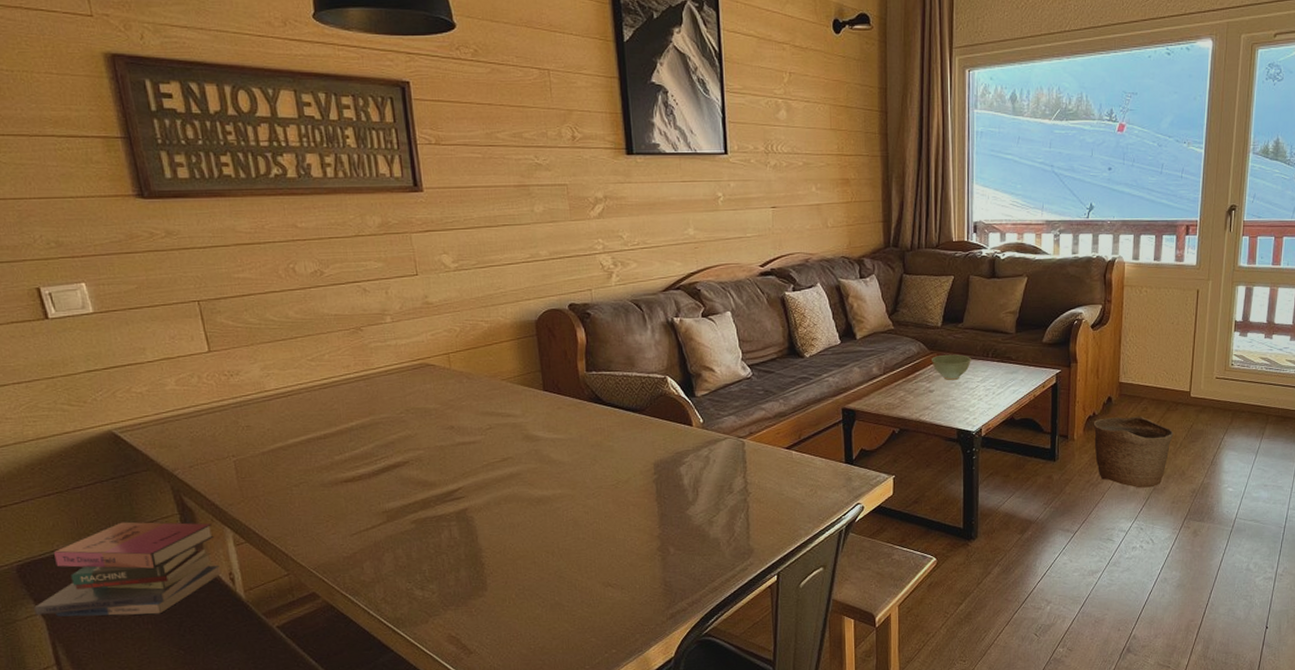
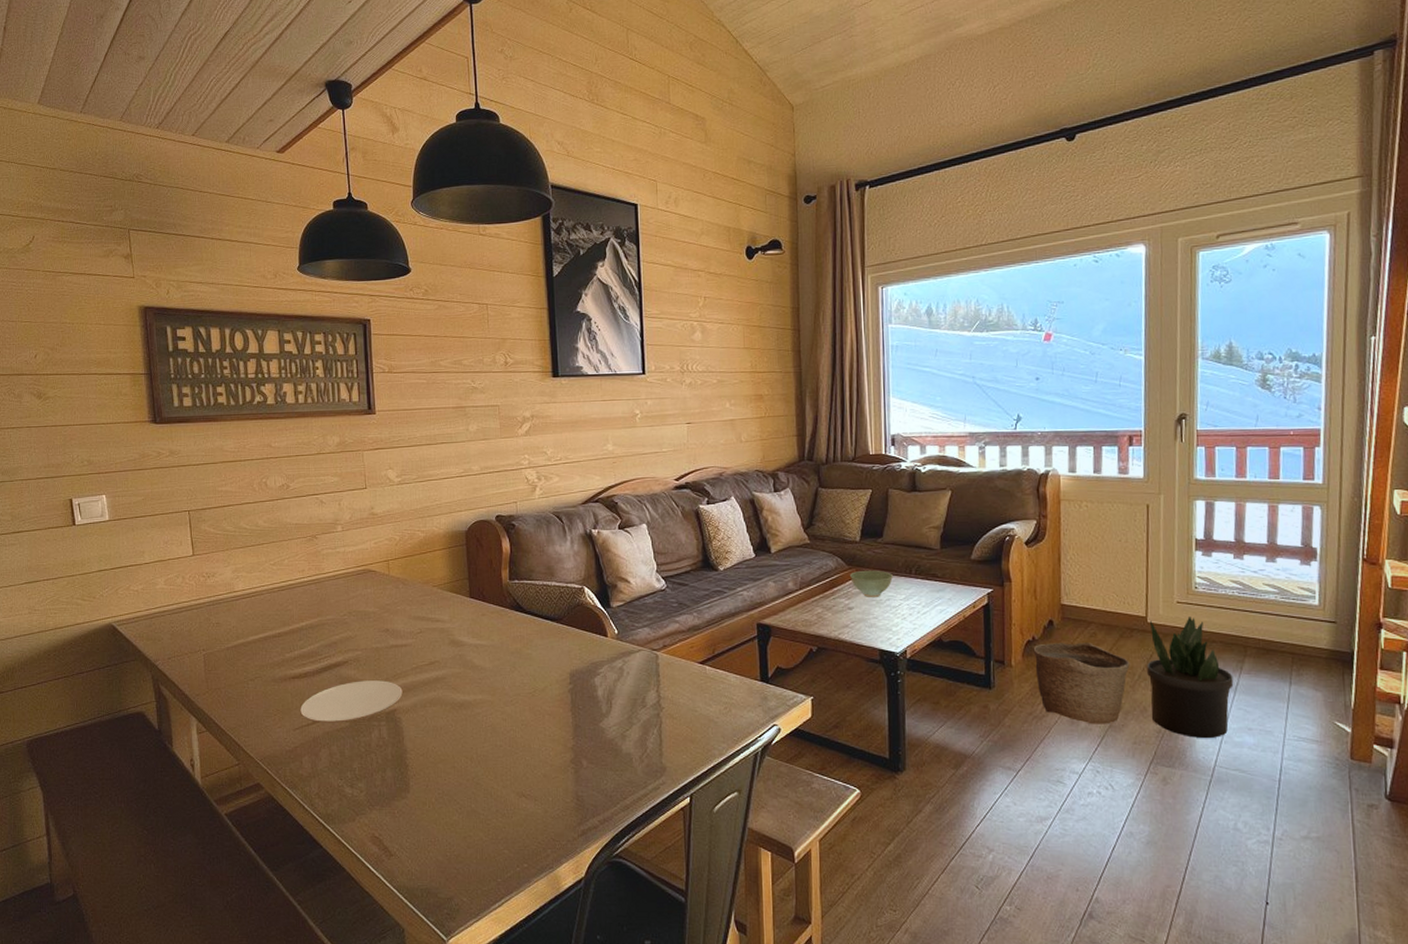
books: present [34,521,222,617] -> none [36,706,184,794]
plate: none [356,479,474,527] -> present [300,680,403,723]
planter: none [1187,390,1256,495] -> present [1147,617,1234,738]

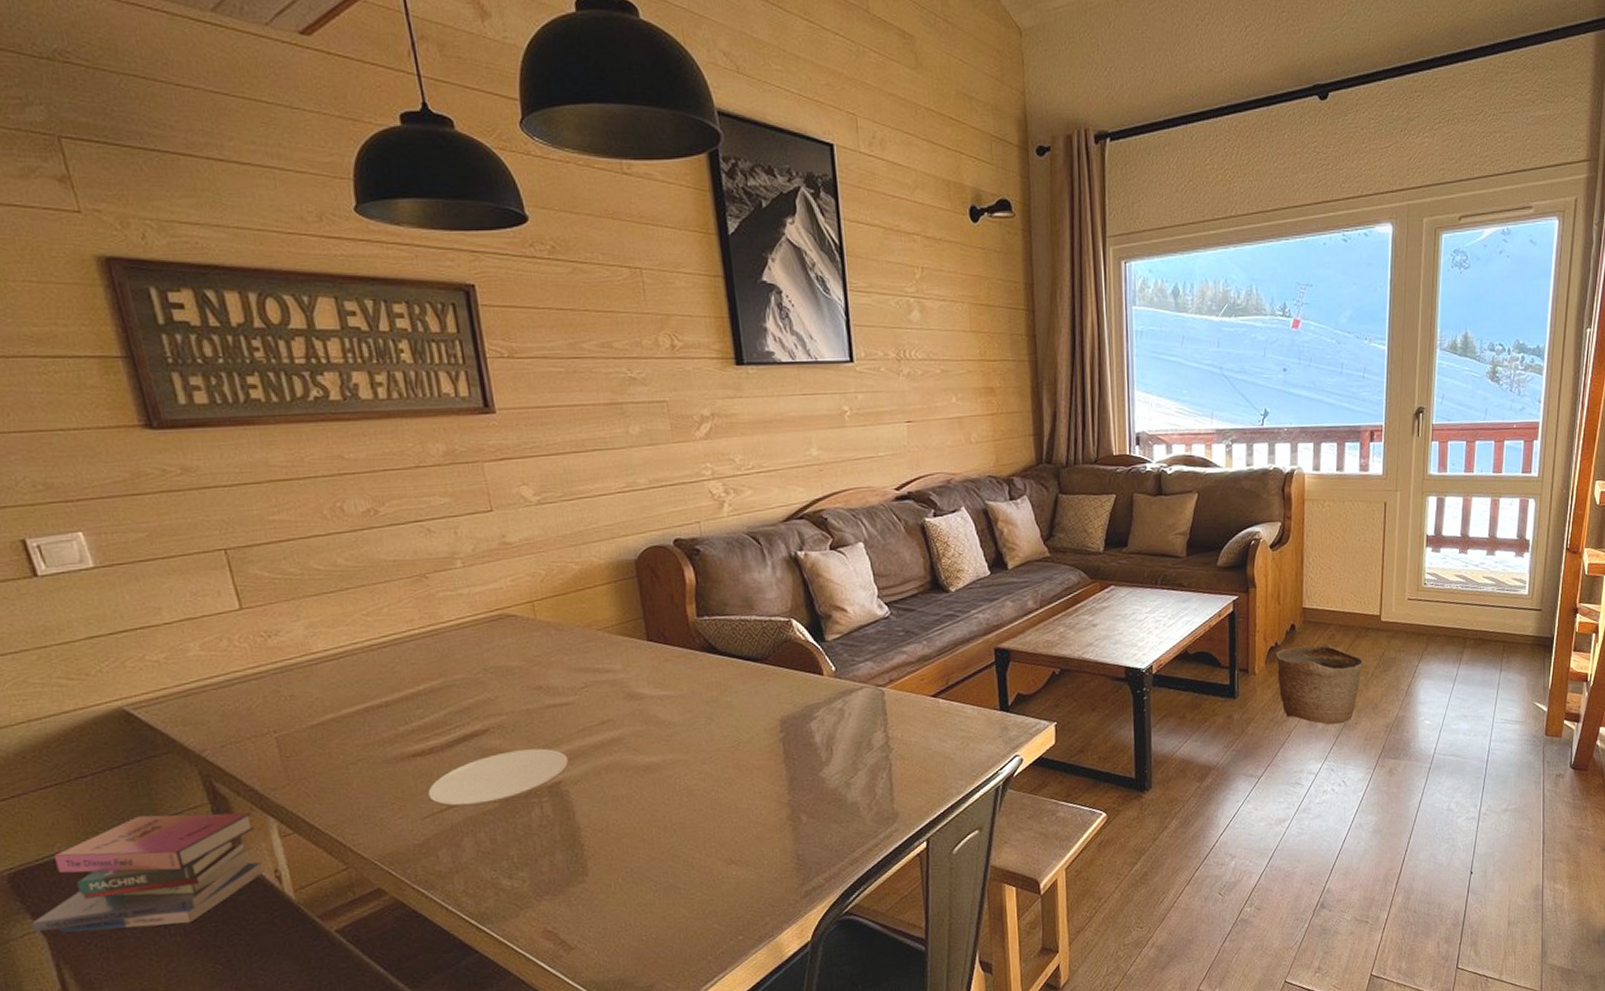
books: none [36,706,184,794] -> present [32,812,266,933]
bowl: present [850,570,893,598] -> none [1094,582,1138,613]
planter: present [1147,617,1234,738] -> none [1379,613,1453,729]

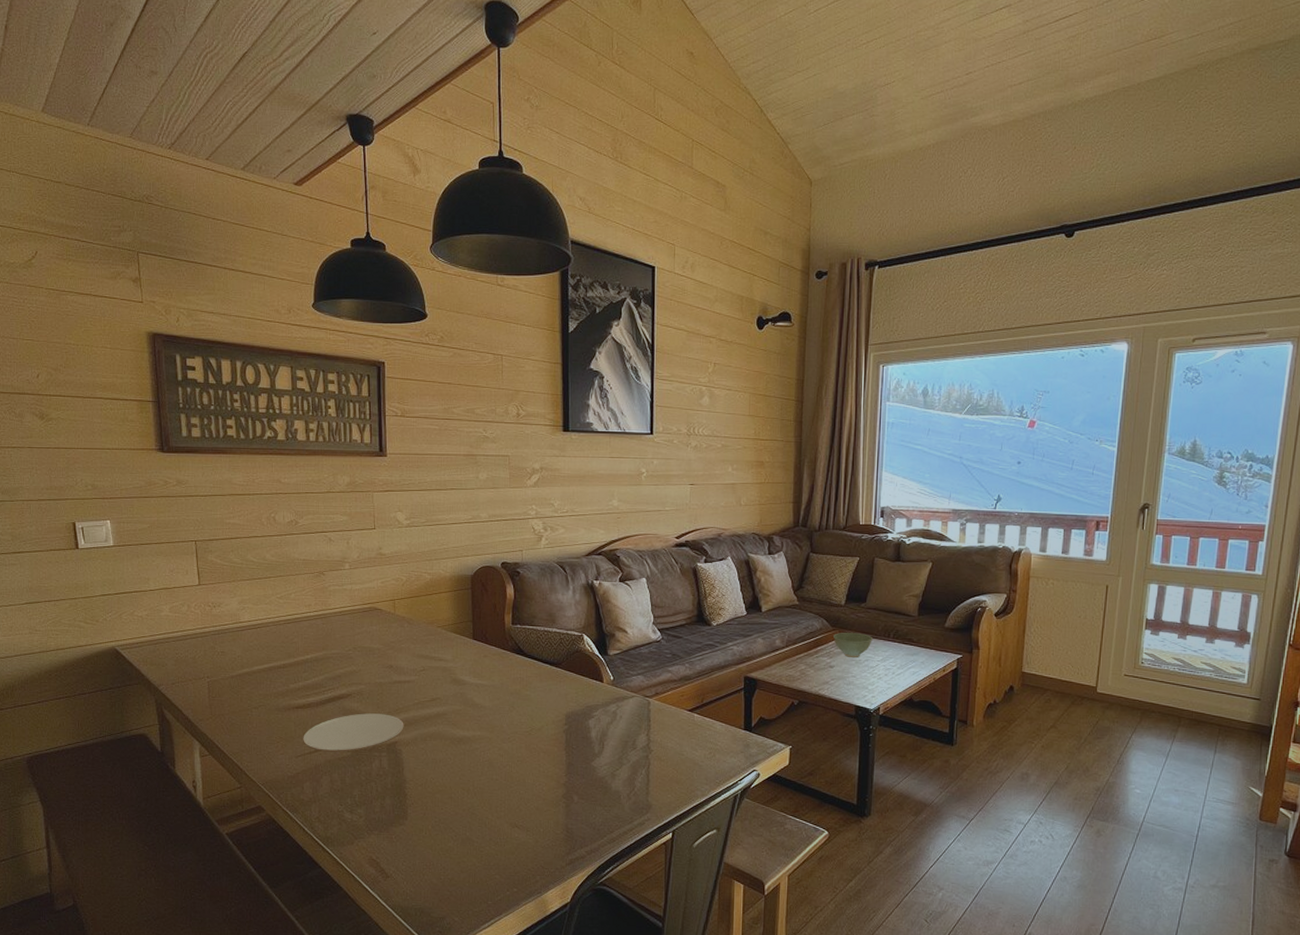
books: present [32,812,266,933] -> none [36,727,187,812]
bowl: none [1094,582,1138,613] -> present [833,632,872,658]
basket: present [1276,644,1364,725] -> none [993,706,1078,781]

